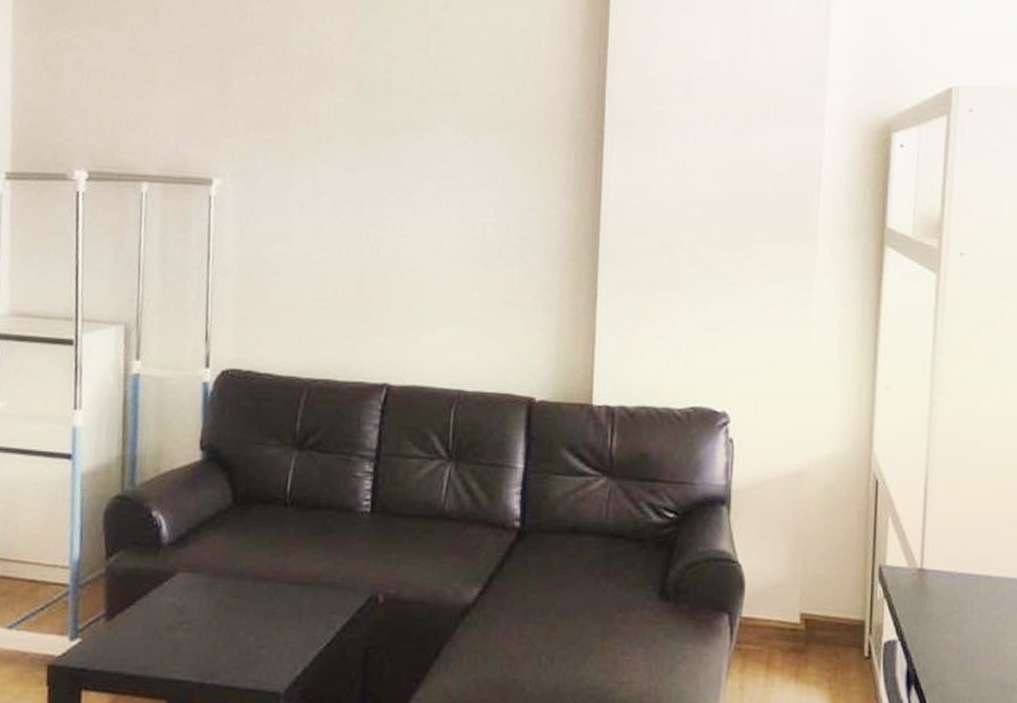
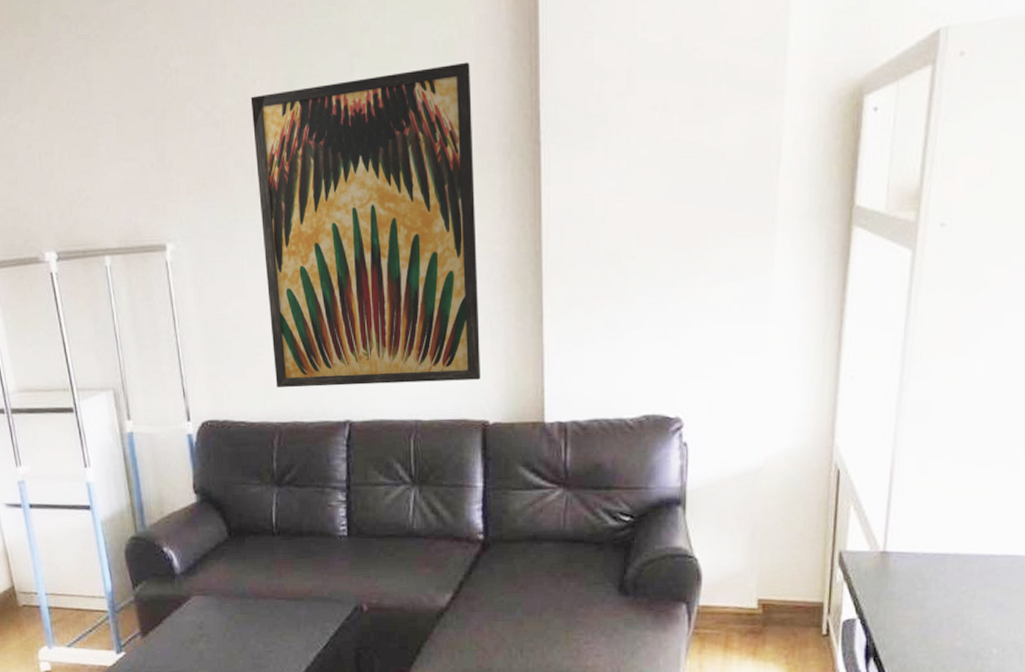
wall art: none [311,50,542,354] -> present [250,62,480,388]

